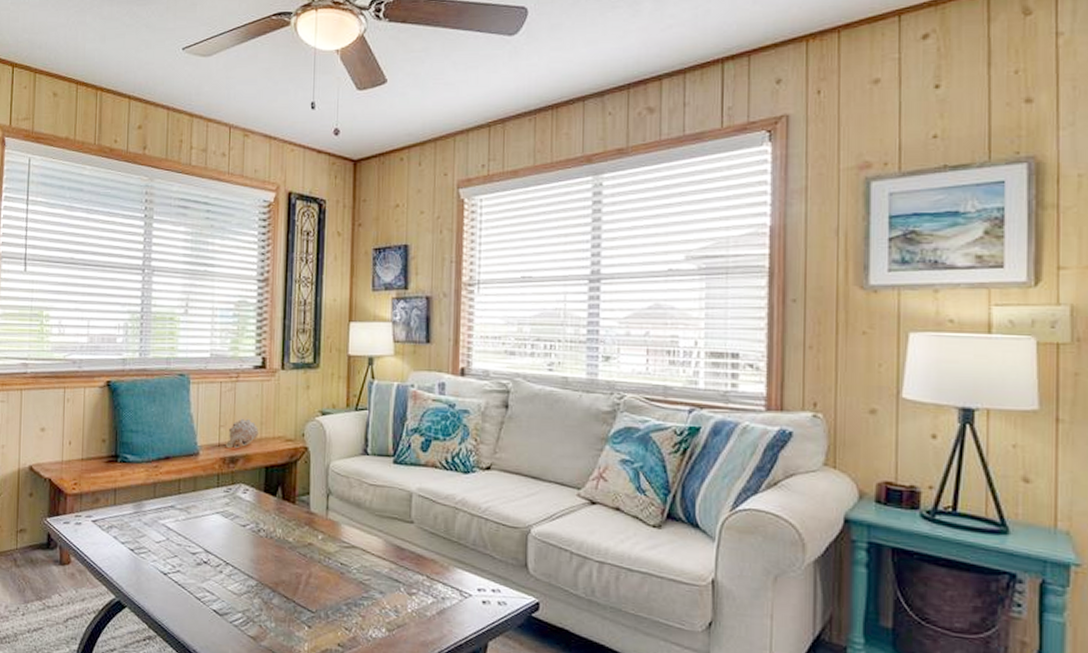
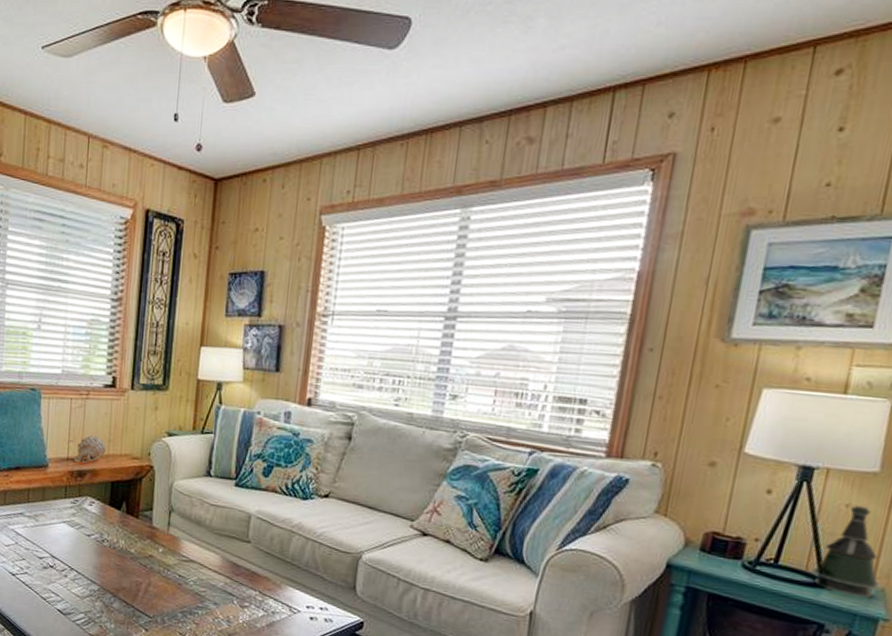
decorative bottle: none [992,444,1063,543] -> present [812,504,880,598]

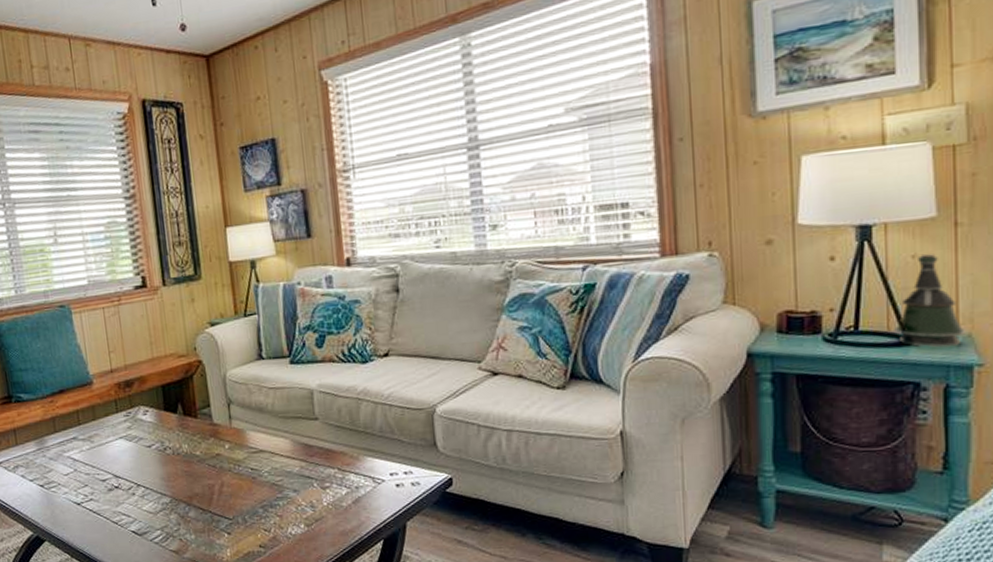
seashell: present [73,434,106,464] -> none [117,340,150,374]

